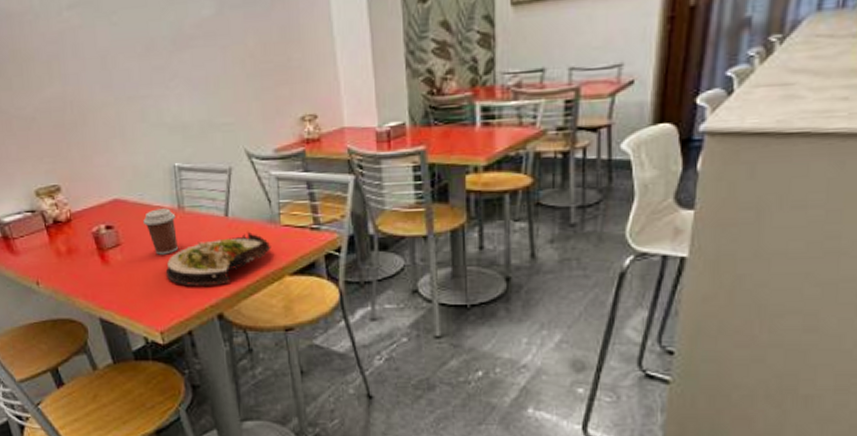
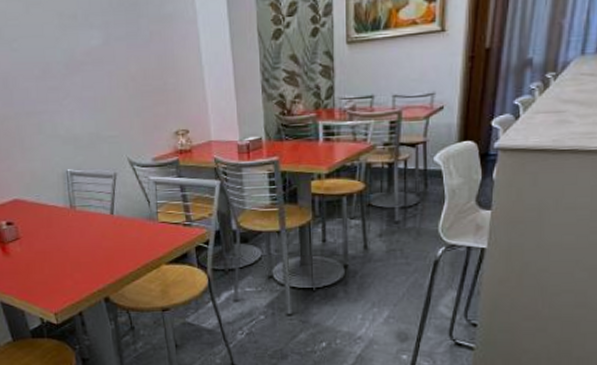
coffee cup: present [143,208,179,255] -> none [40,207,71,247]
salad plate: present [165,231,271,286] -> none [59,227,150,274]

